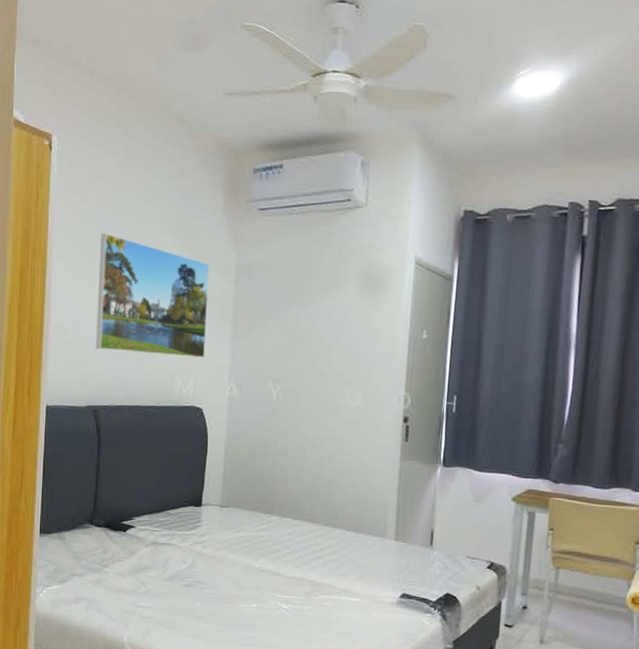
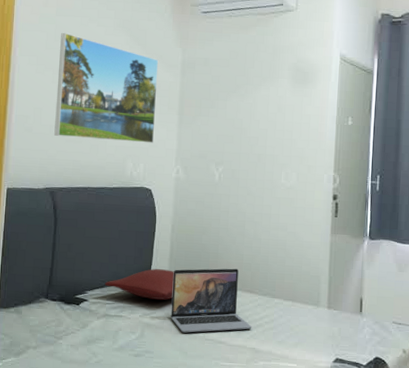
pillow: none [152,494,228,529] -> present [104,269,174,301]
laptop: none [224,495,312,564] -> present [171,268,252,333]

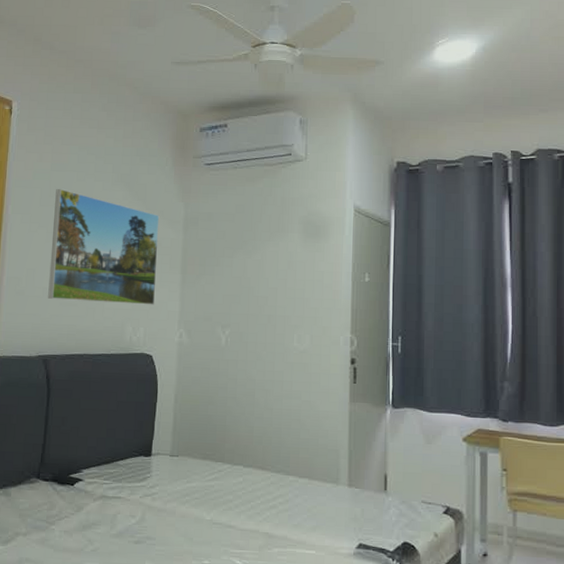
pillow: present [104,269,174,301] -> none [101,443,178,480]
laptop: present [171,268,252,333] -> none [174,442,265,516]

